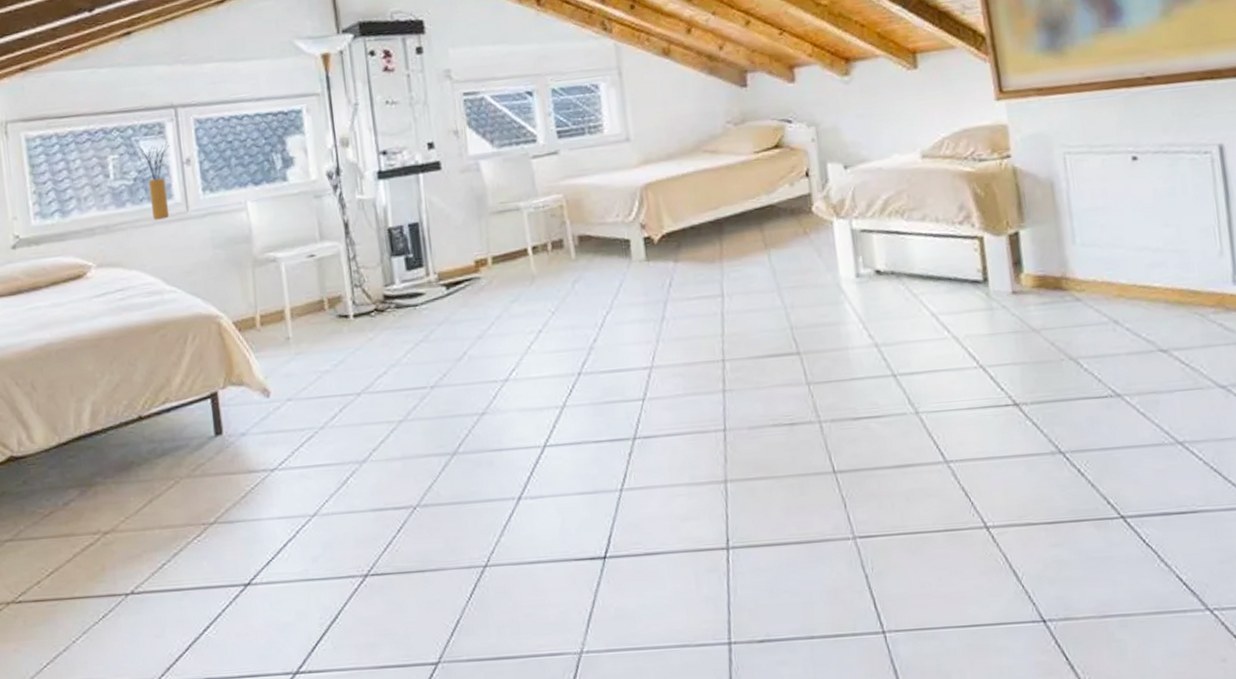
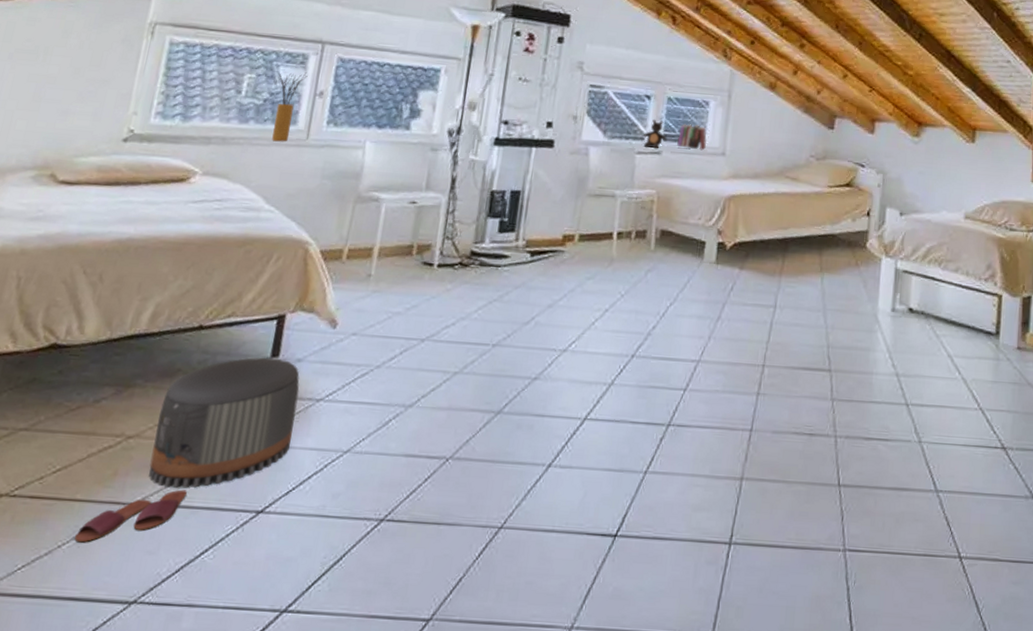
slippers: none [85,574,174,636] -> present [75,489,187,543]
pouf: none [126,436,258,574] -> present [149,357,300,488]
teddy bear: none [535,116,561,150] -> present [643,119,667,150]
books: none [572,113,607,142] -> present [677,124,707,151]

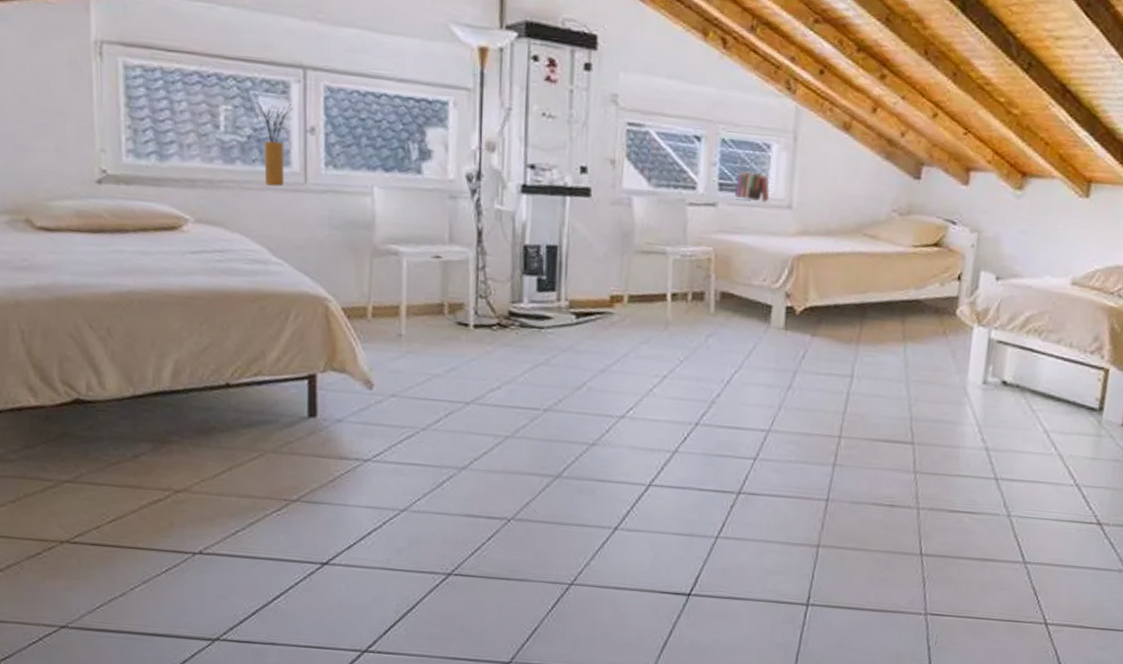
slippers: present [75,489,187,543] -> none [145,541,247,587]
pouf: present [149,357,300,488] -> none [202,417,345,540]
teddy bear: present [643,119,667,150] -> none [695,164,722,201]

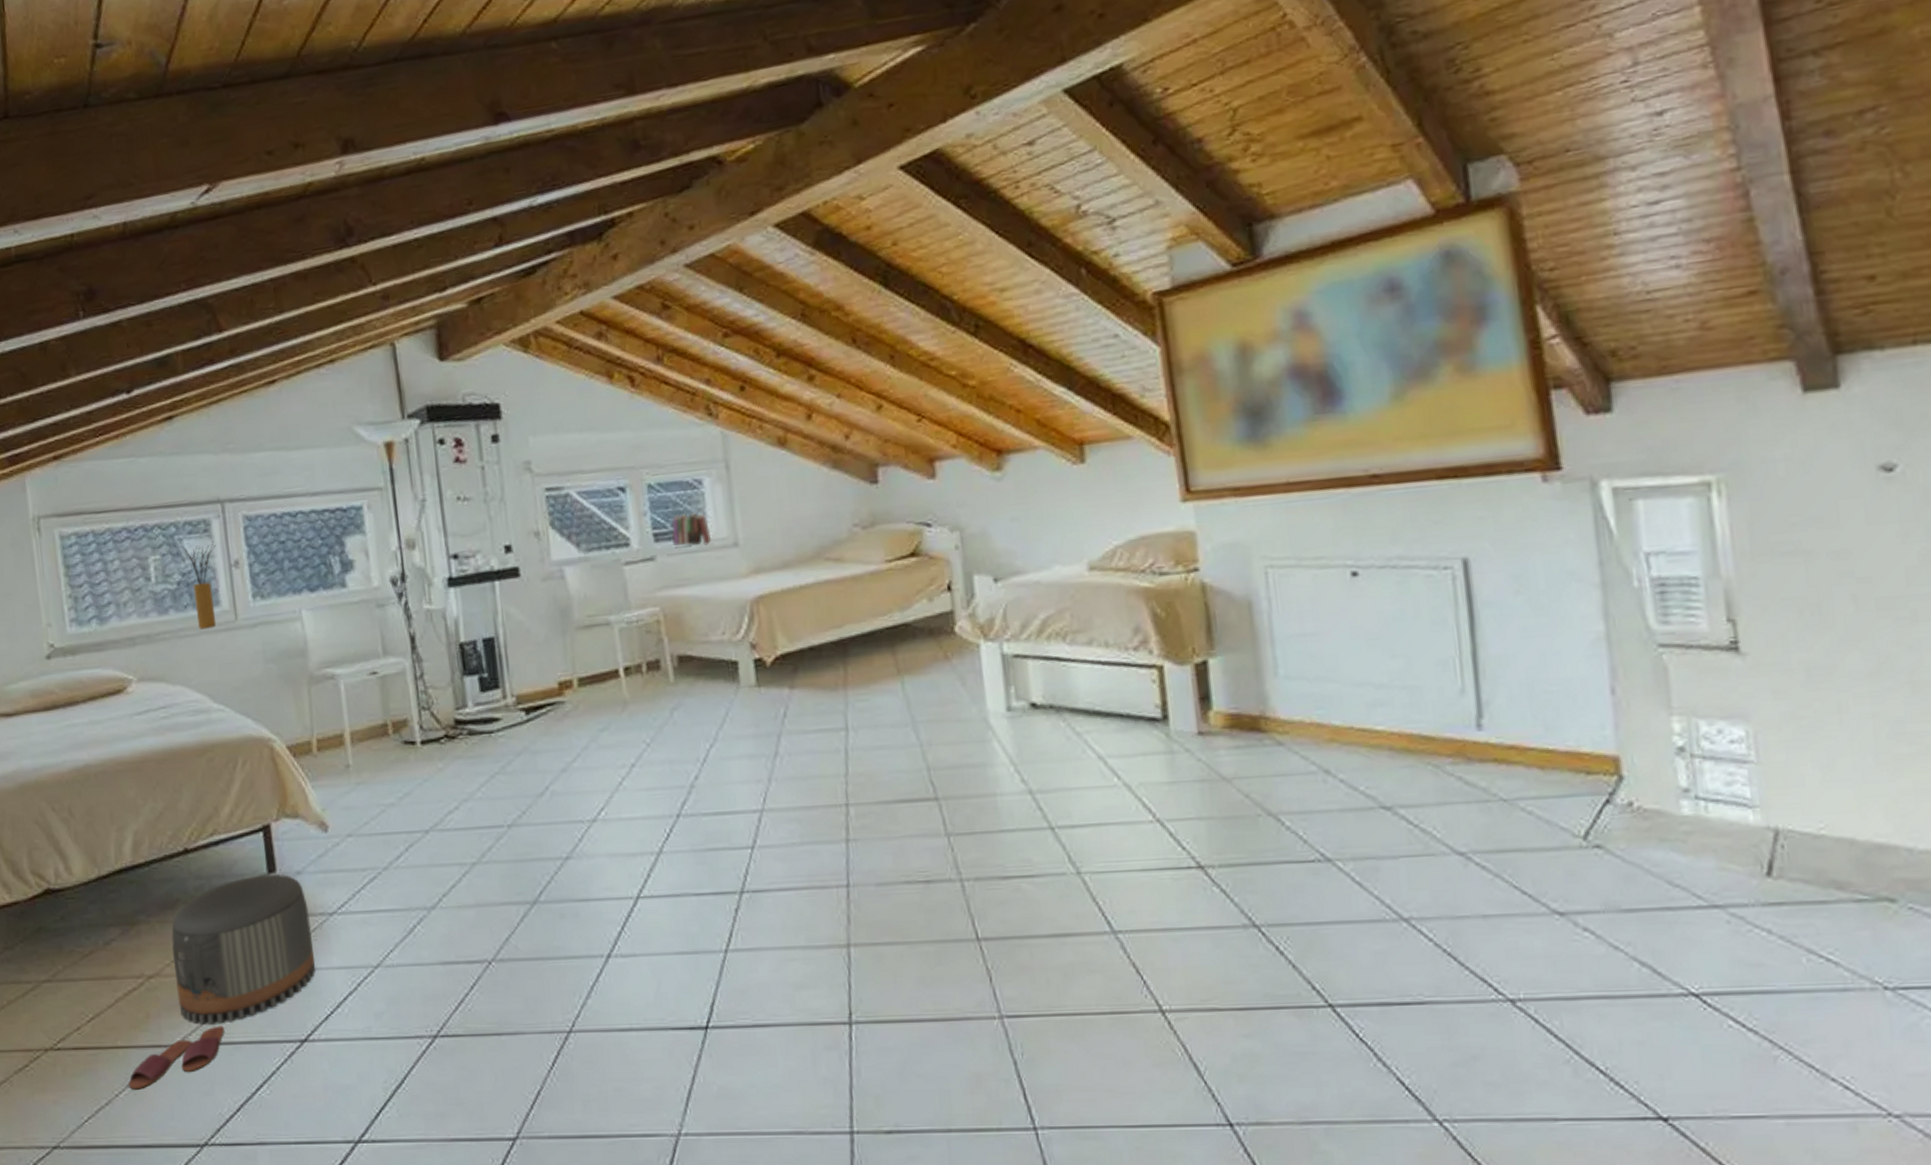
slippers: none [145,541,247,587] -> present [129,1025,224,1090]
pouf: none [202,417,345,540] -> present [171,874,315,1025]

